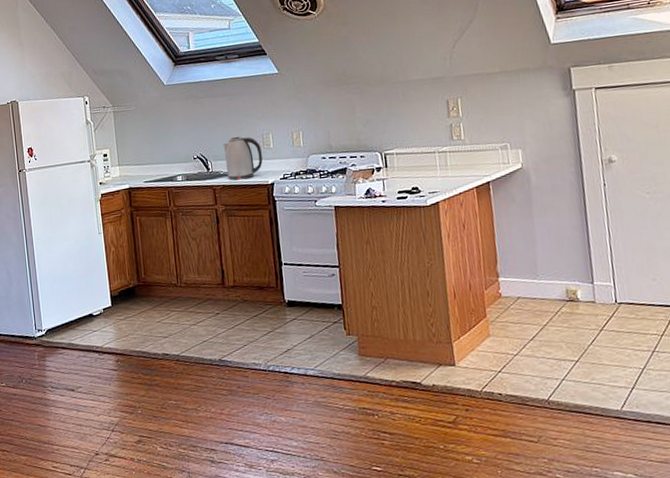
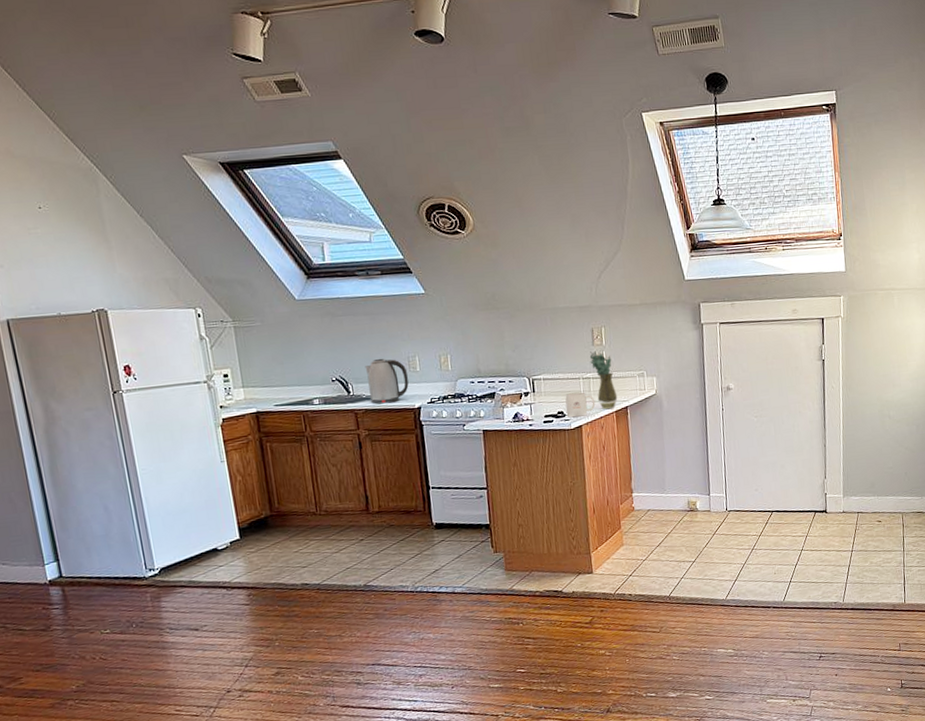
mug: none [419,166,453,194] -> present [565,392,596,418]
vase: none [445,124,478,185] -> present [589,351,618,410]

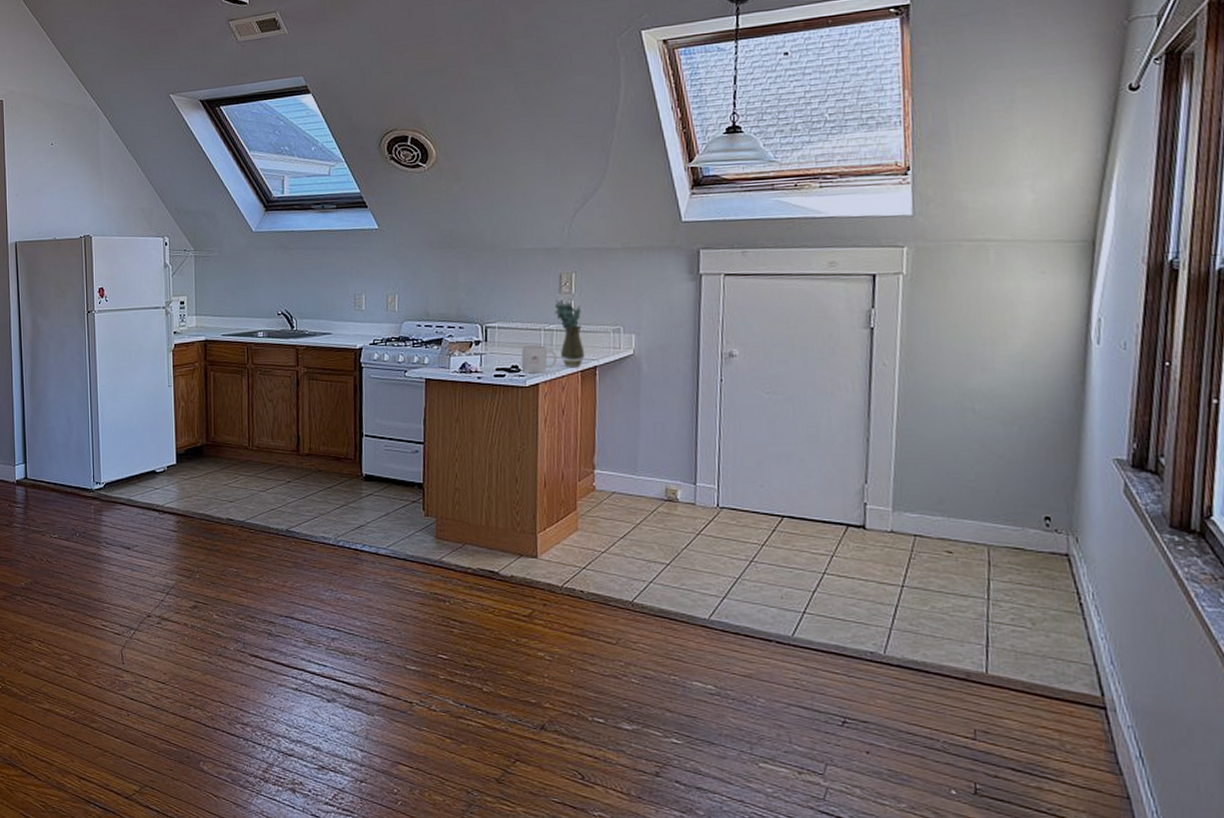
kettle: present [365,358,409,405] -> none [310,294,353,342]

